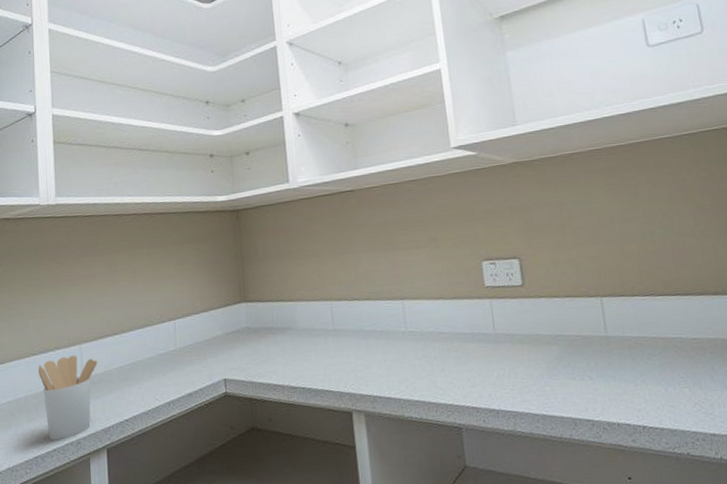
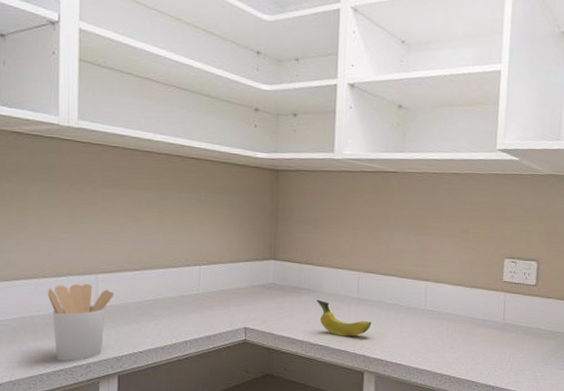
fruit: none [292,337,353,375] -> present [317,299,372,337]

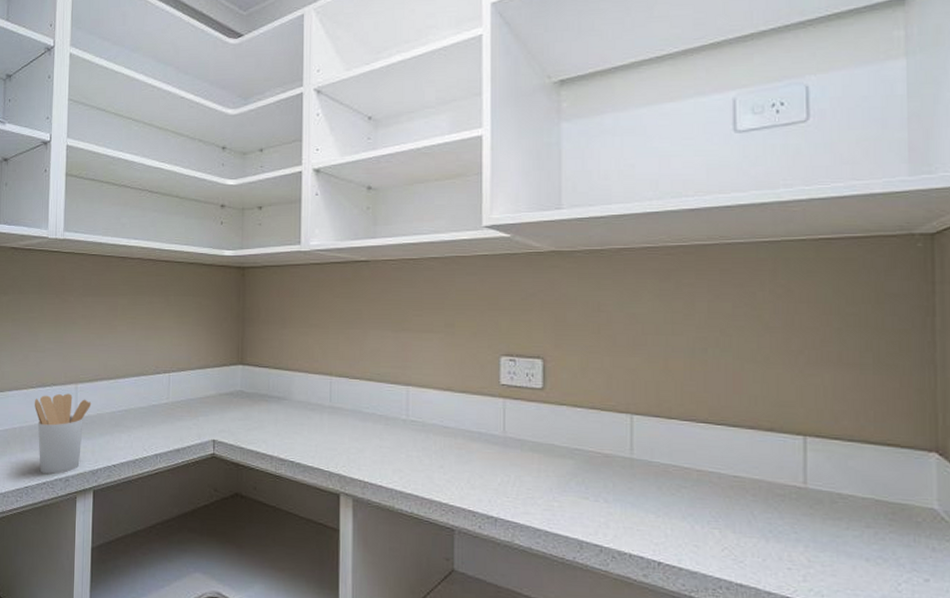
fruit: present [317,299,372,337] -> none [286,408,347,452]

